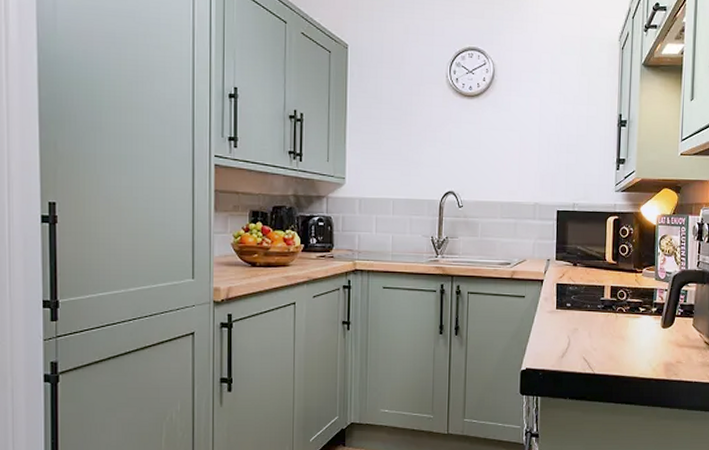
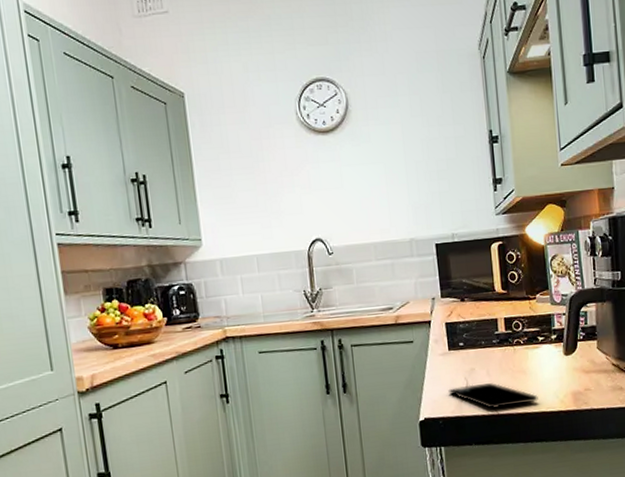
smartphone: none [551,343,633,369] -> present [448,383,538,410]

